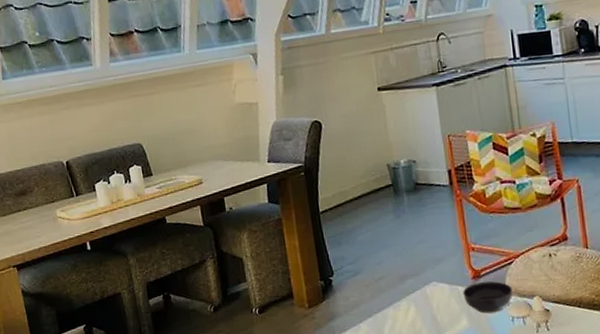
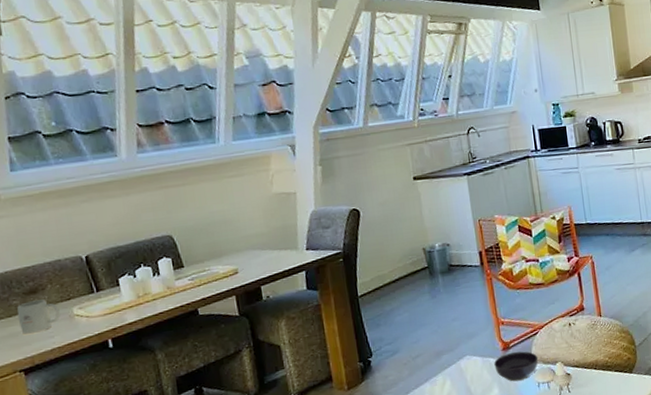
mug: none [10,201,46,234] -> present [17,299,60,335]

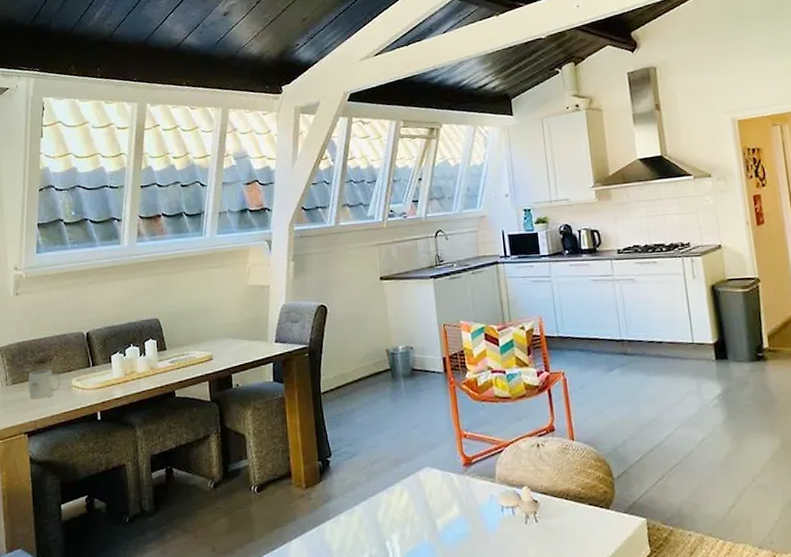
bowl: present [494,351,539,382] -> none [455,469,503,502]

